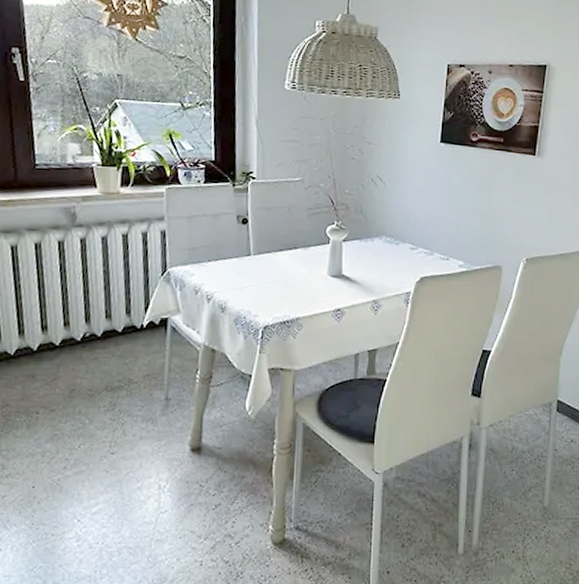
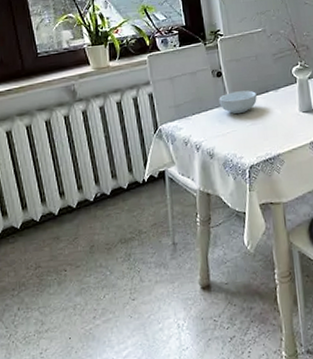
cereal bowl: none [240,243,283,267] -> present [219,90,257,114]

